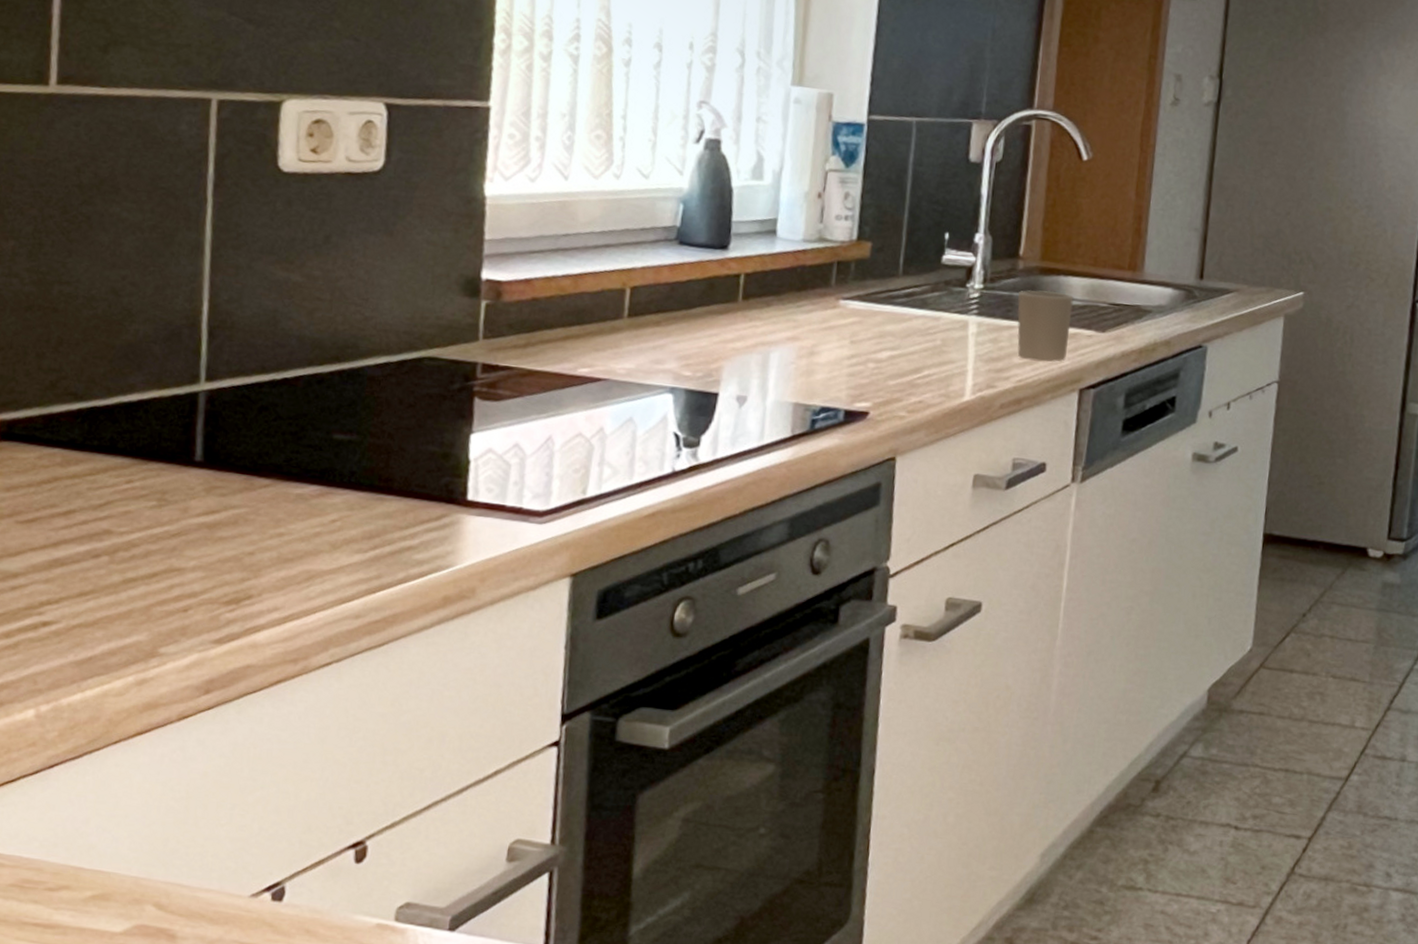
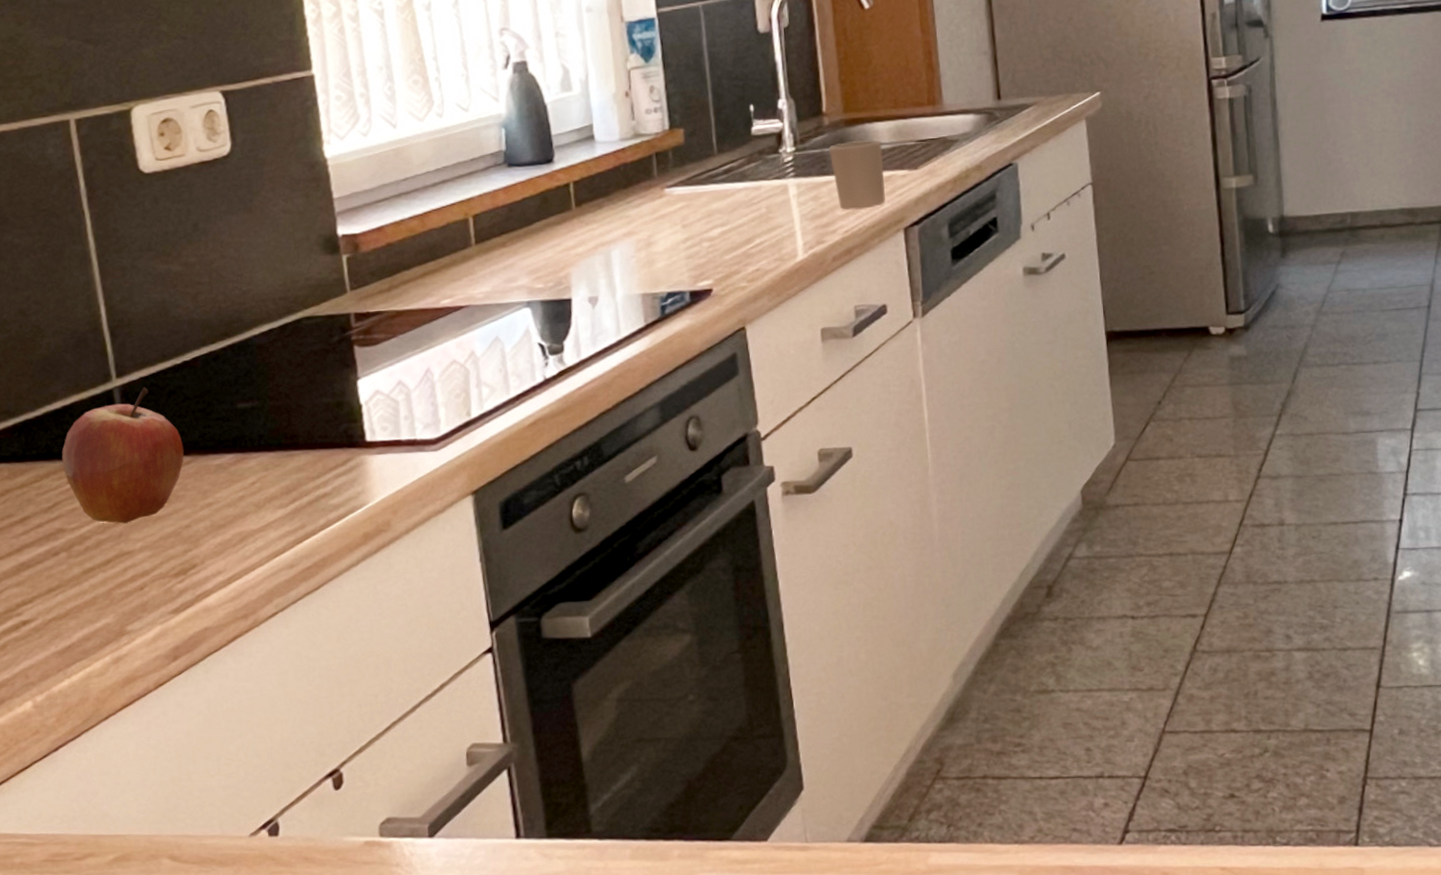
fruit: none [124,396,265,538] -> present [61,387,185,524]

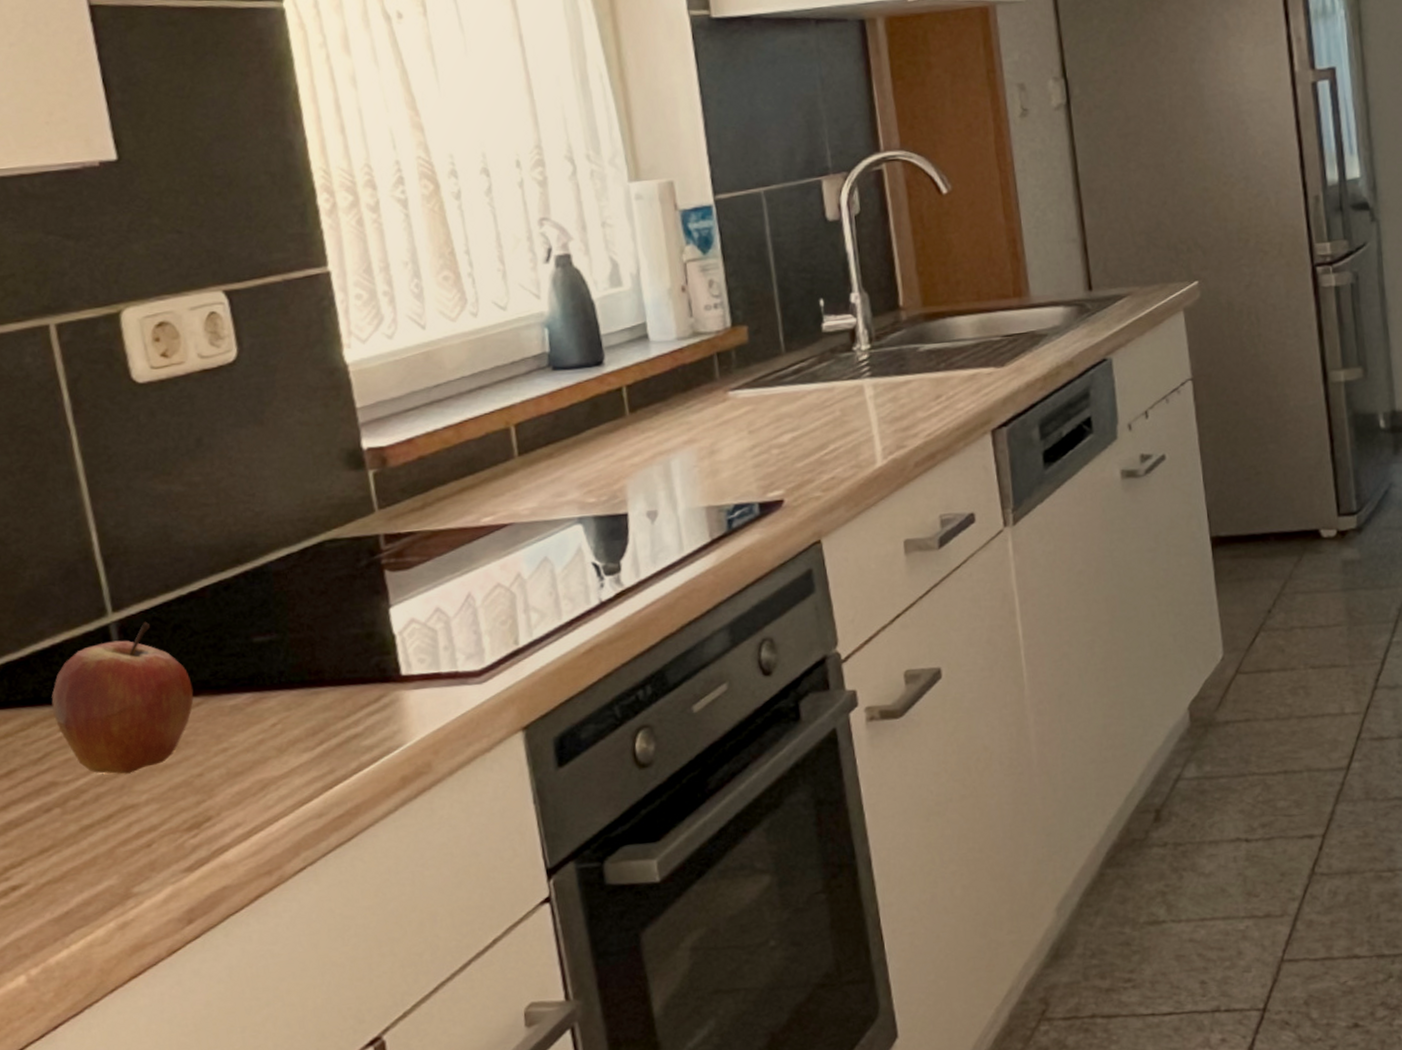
mug: present [829,139,886,211] -> none [908,335,971,412]

